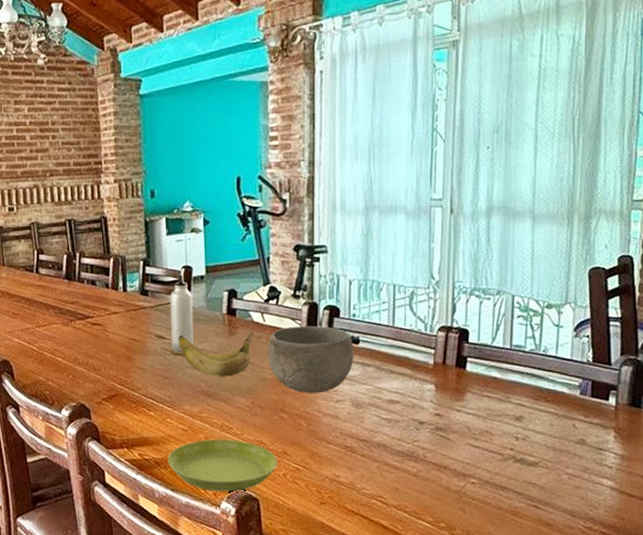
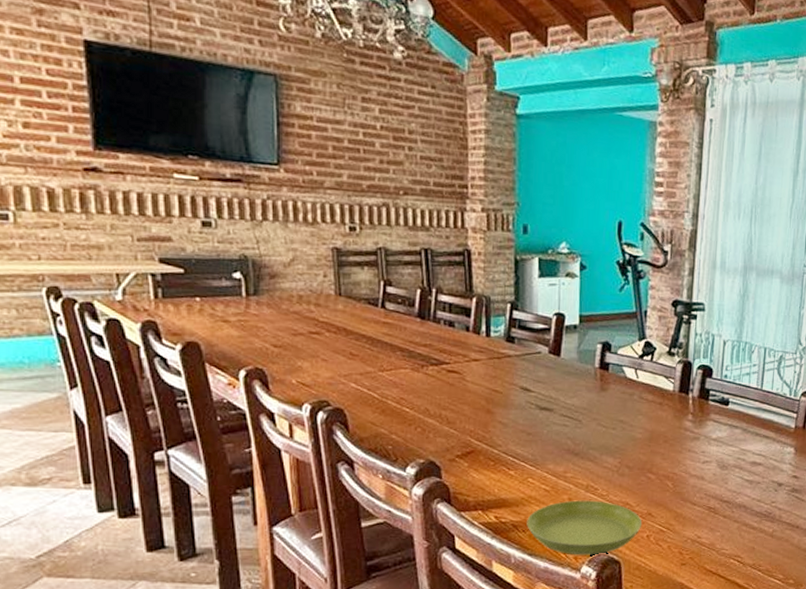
water bottle: present [170,273,194,352] -> none [537,321,564,407]
banana: present [178,330,254,377] -> none [545,386,626,435]
bowl: present [267,326,354,393] -> none [638,384,724,454]

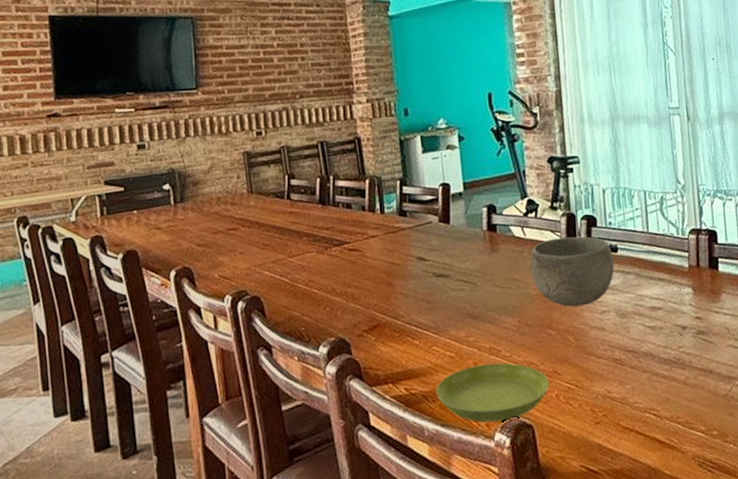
bowl: none [638,384,724,454] -> present [529,236,615,307]

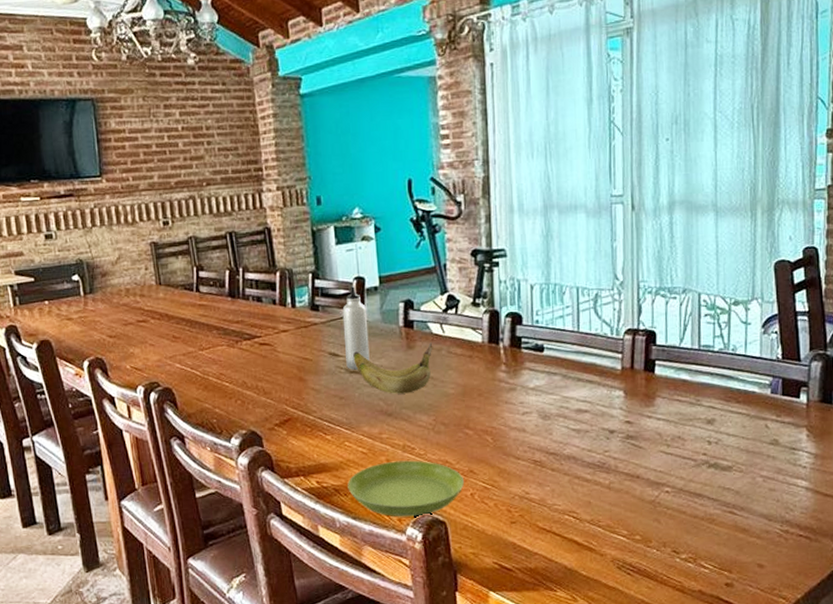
water bottle: none [429,191,456,274] -> present [342,285,370,370]
banana: none [440,245,516,297] -> present [353,342,433,394]
bowl: present [529,236,615,307] -> none [448,335,539,407]

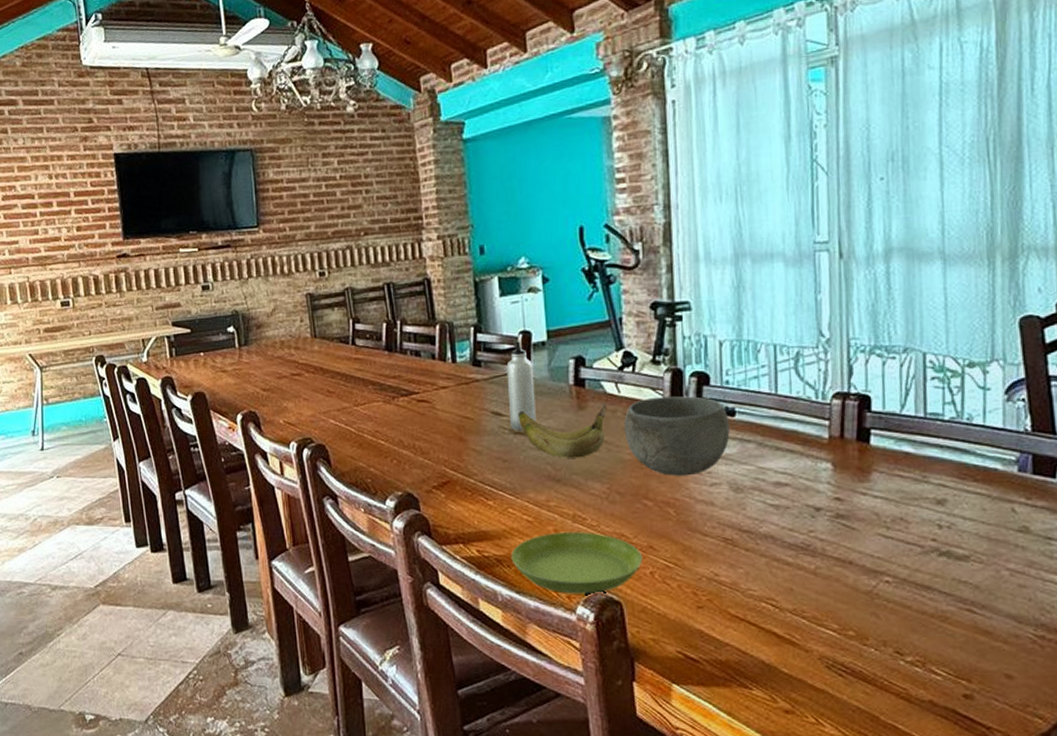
bowl: none [448,335,539,407] -> present [623,396,730,476]

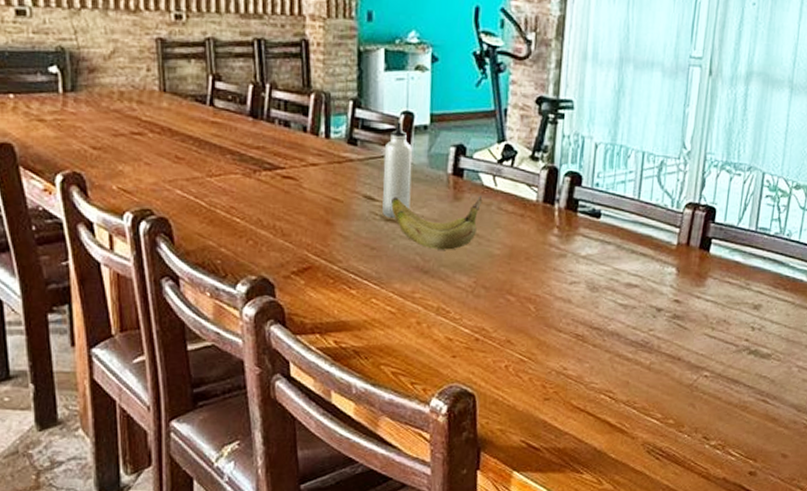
saucer: present [511,532,642,595] -> none [369,324,499,387]
bowl: present [623,396,730,476] -> none [496,193,595,273]

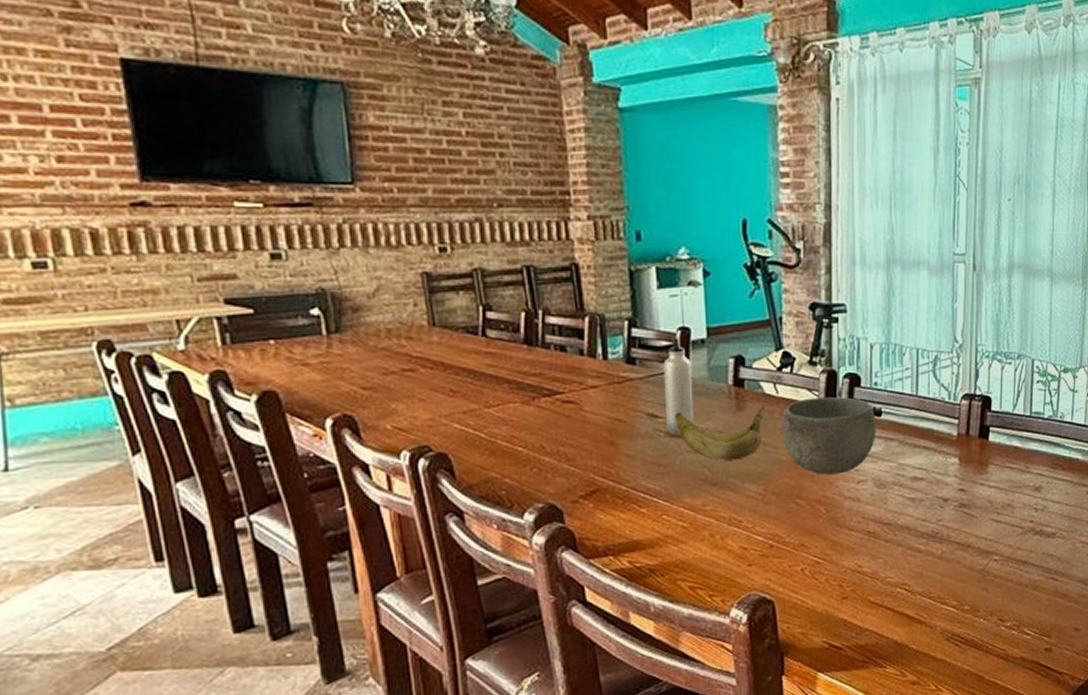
bowl: none [496,193,595,273] -> present [781,397,876,475]

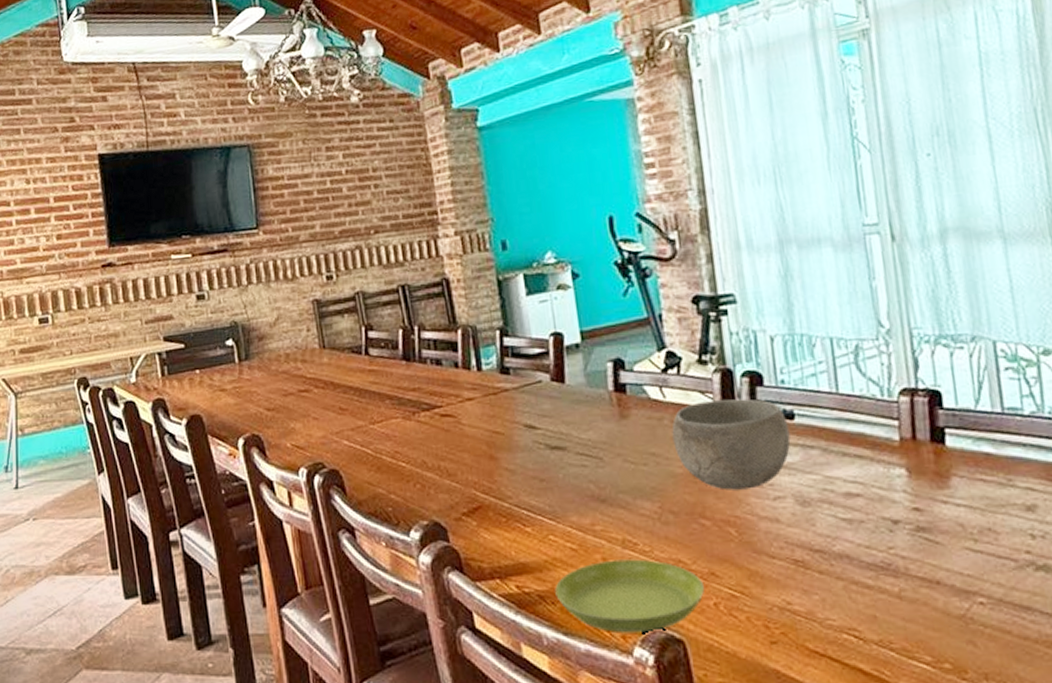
water bottle: present [663,336,694,434] -> none [538,342,575,445]
saucer: none [665,534,794,598] -> present [555,559,704,634]
banana: present [675,404,765,461] -> none [554,410,653,475]

